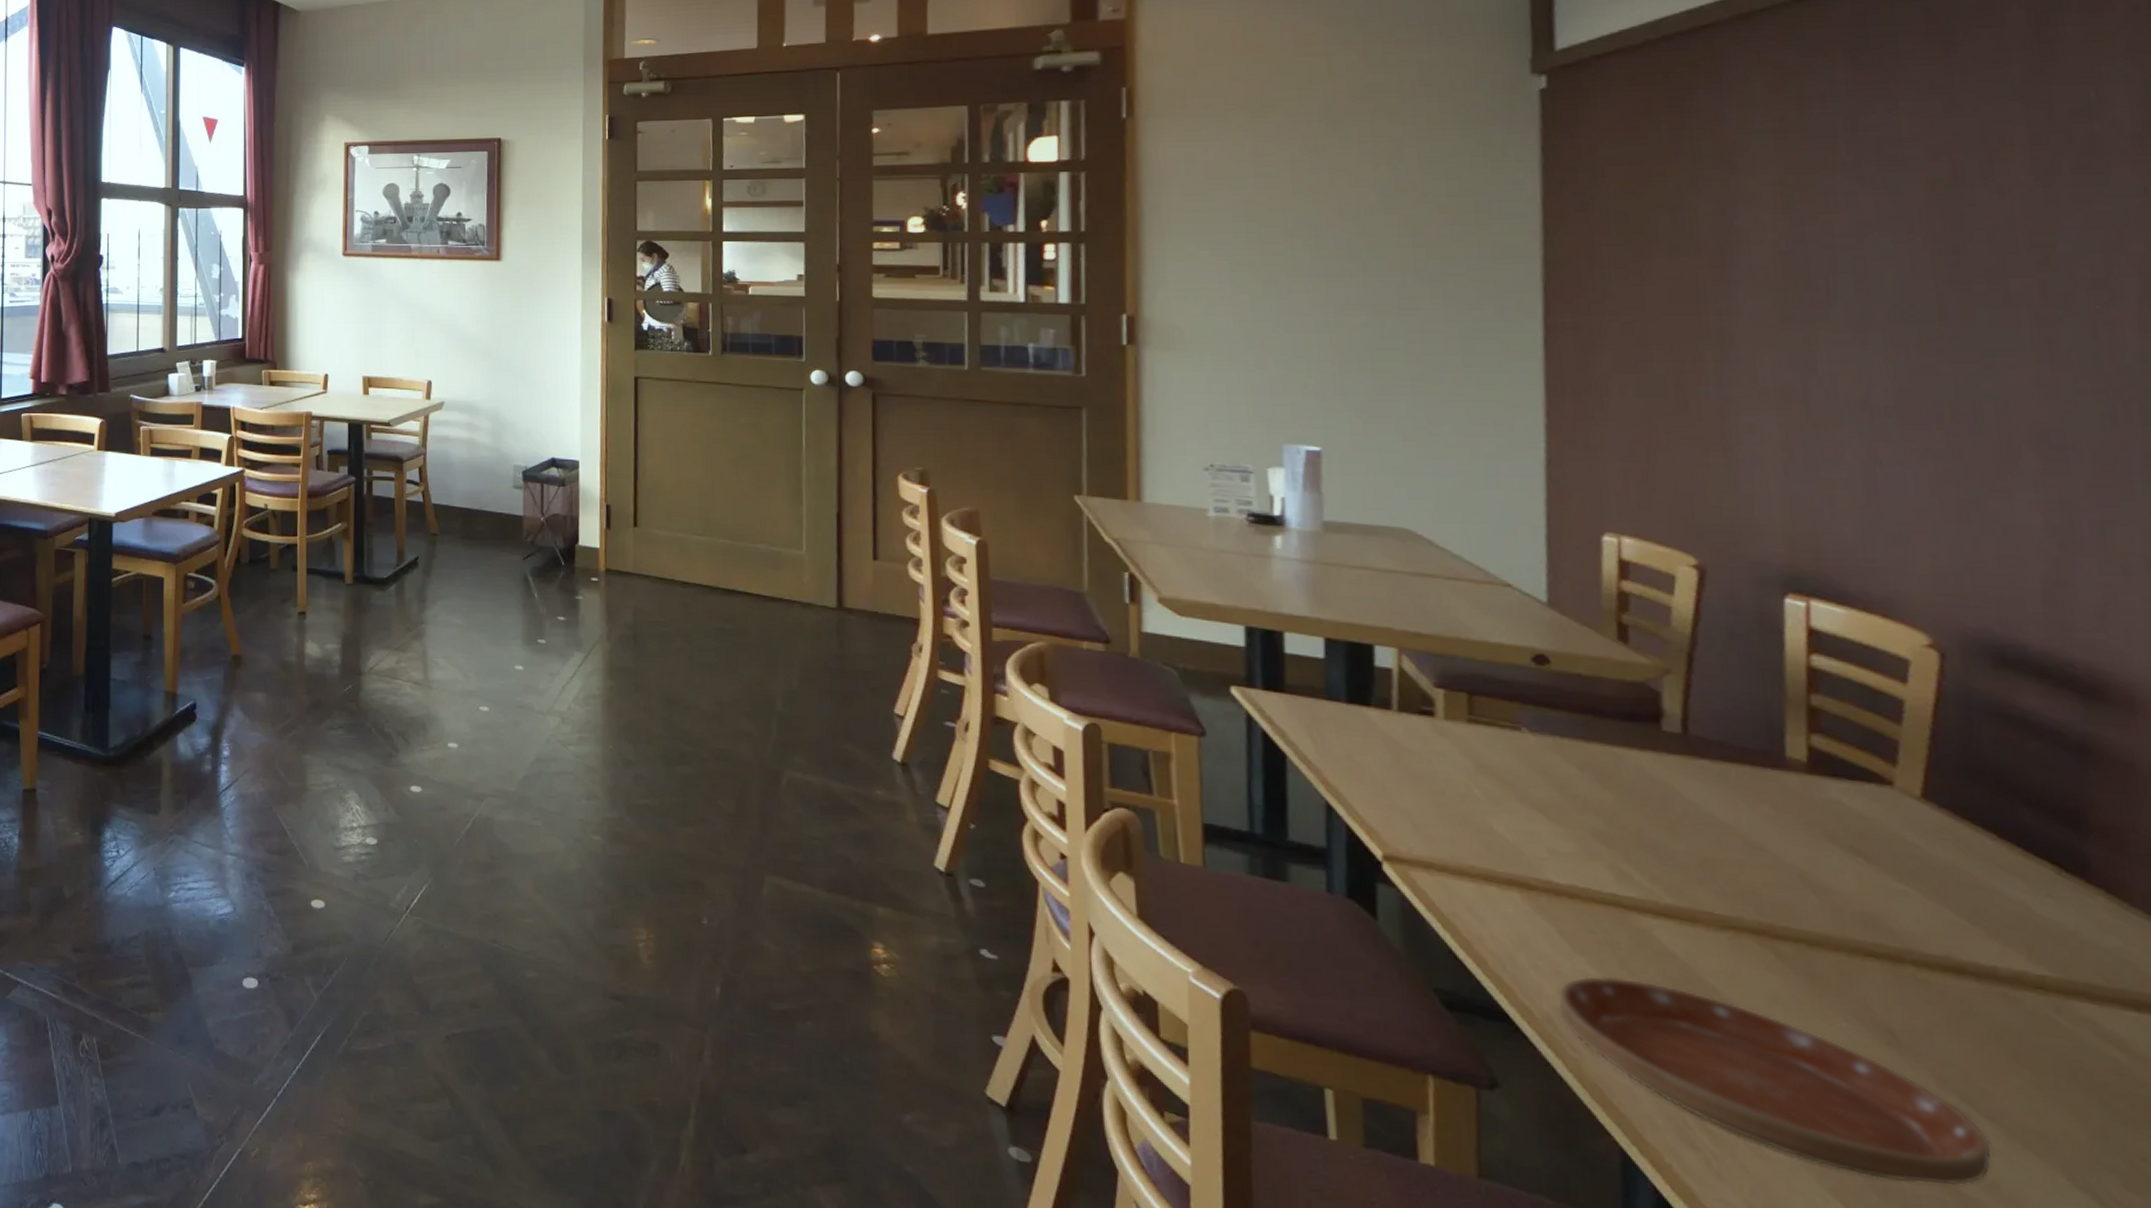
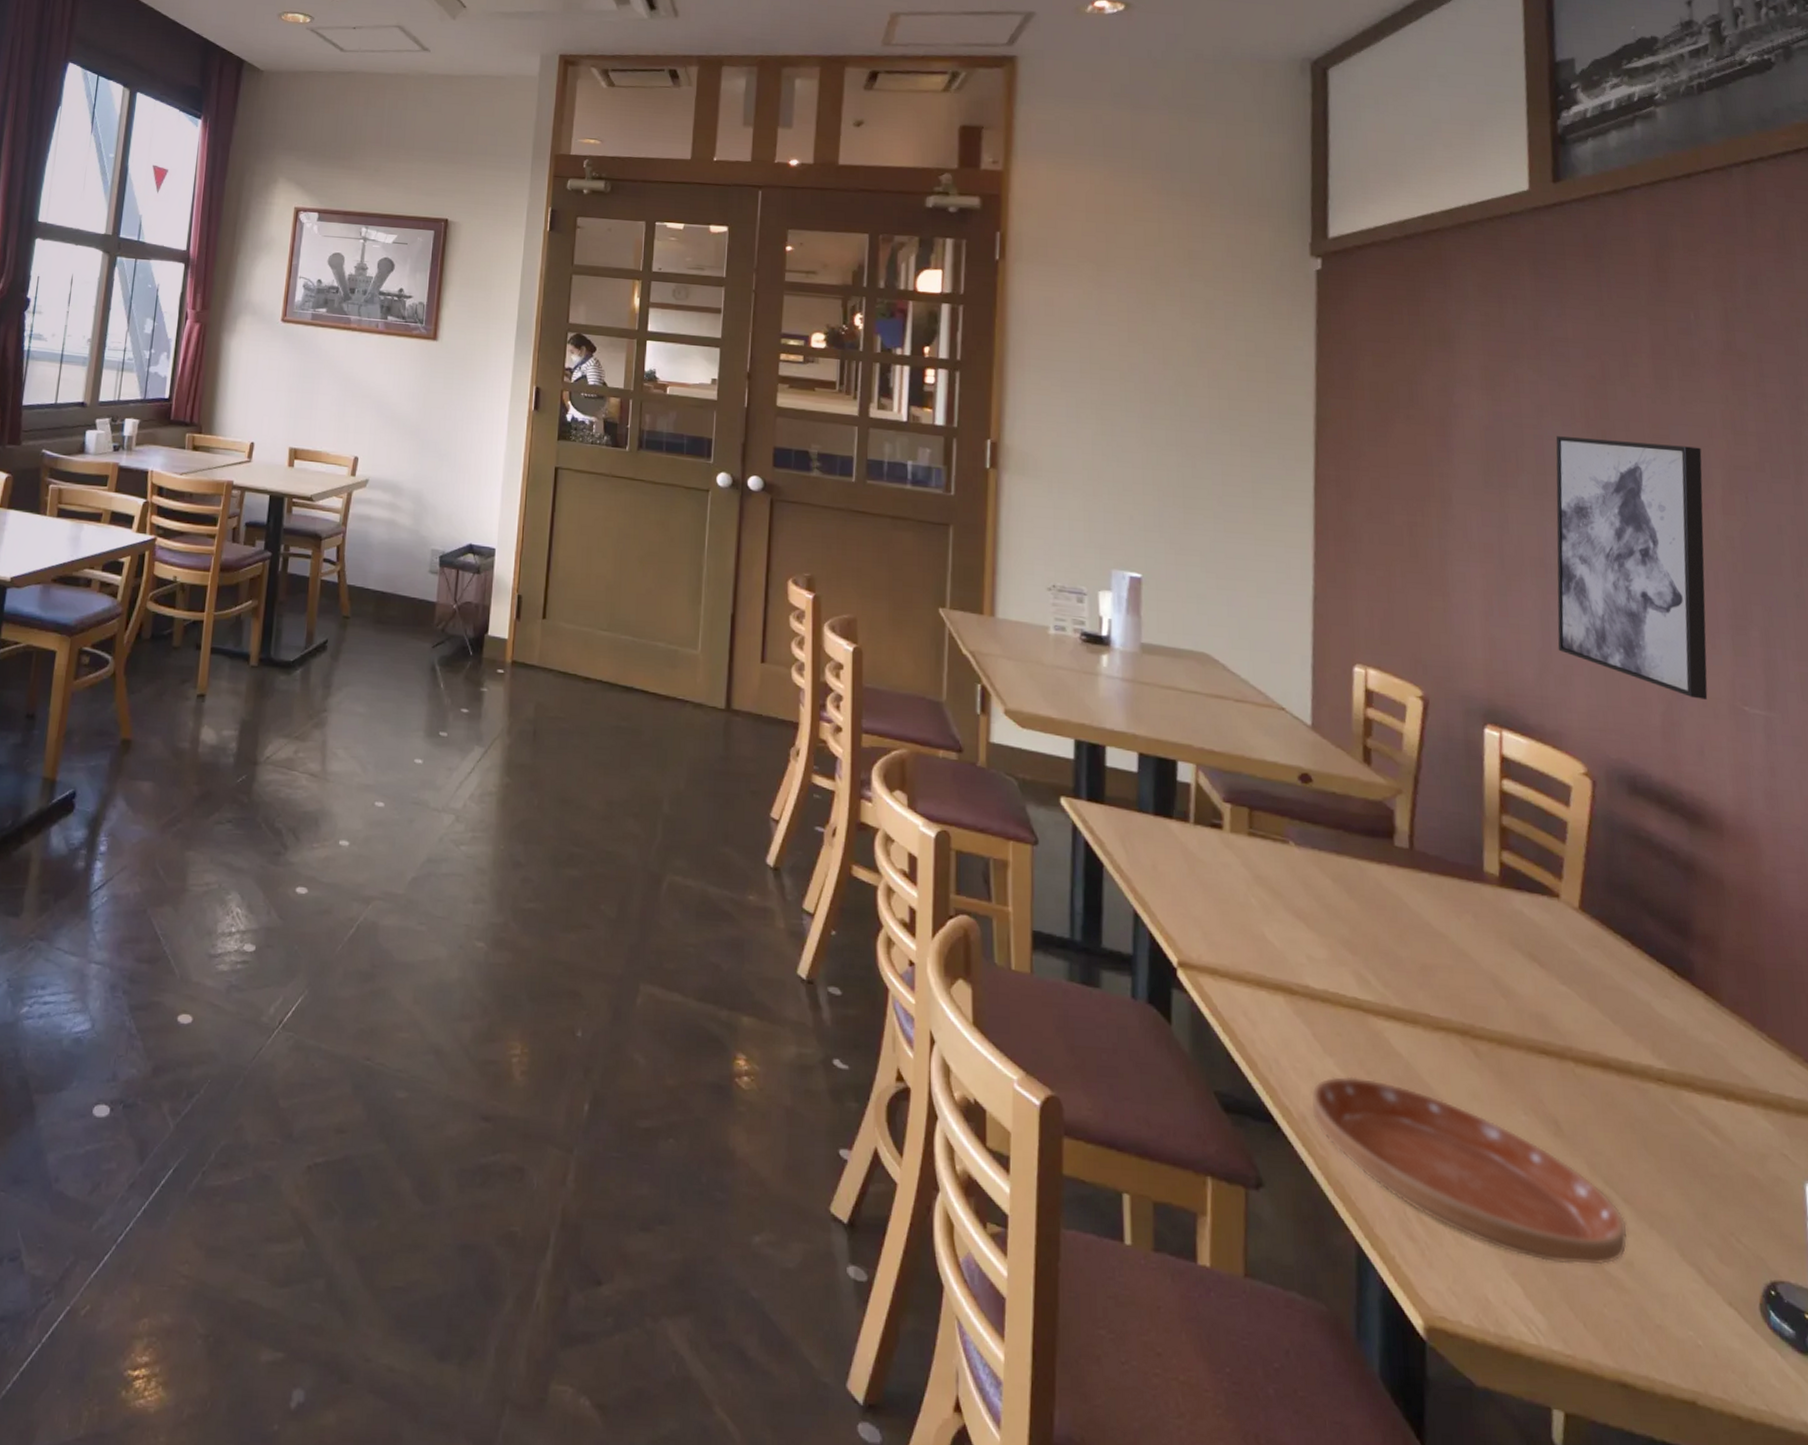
wall art: none [1884,253,2114,554] -> present [1556,436,1708,699]

